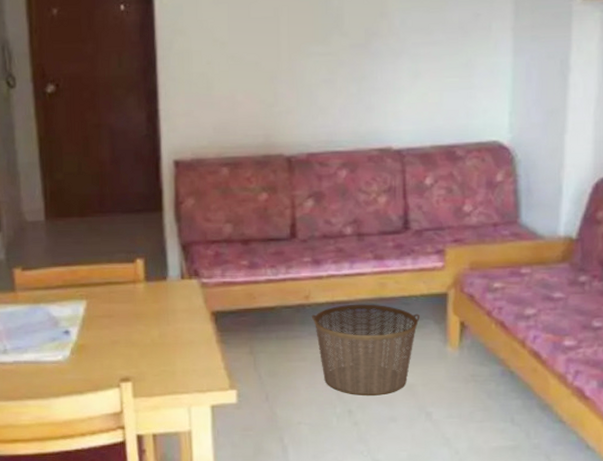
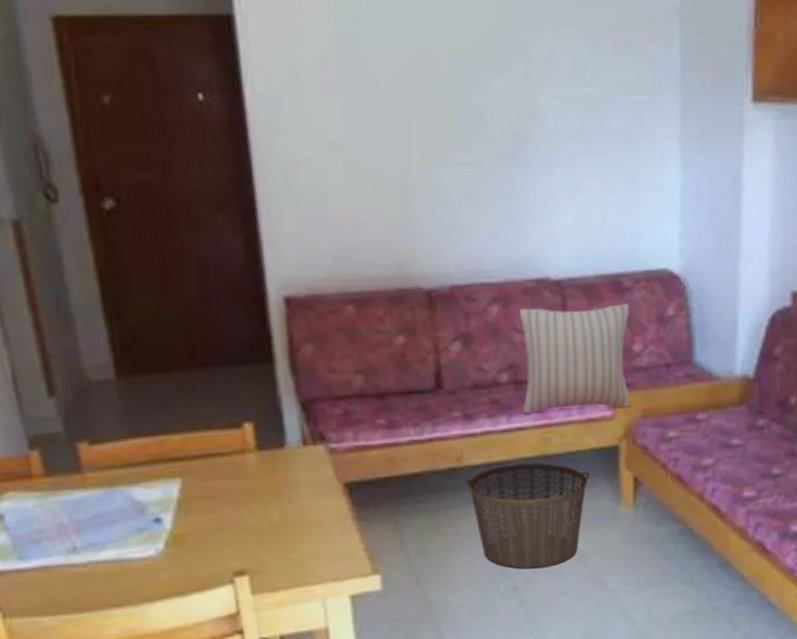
pillow: none [363,170,462,261] -> present [519,304,631,413]

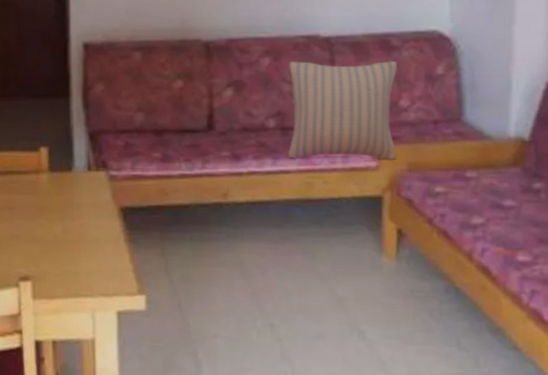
basket: present [465,463,589,570] -> none [229,204,351,309]

